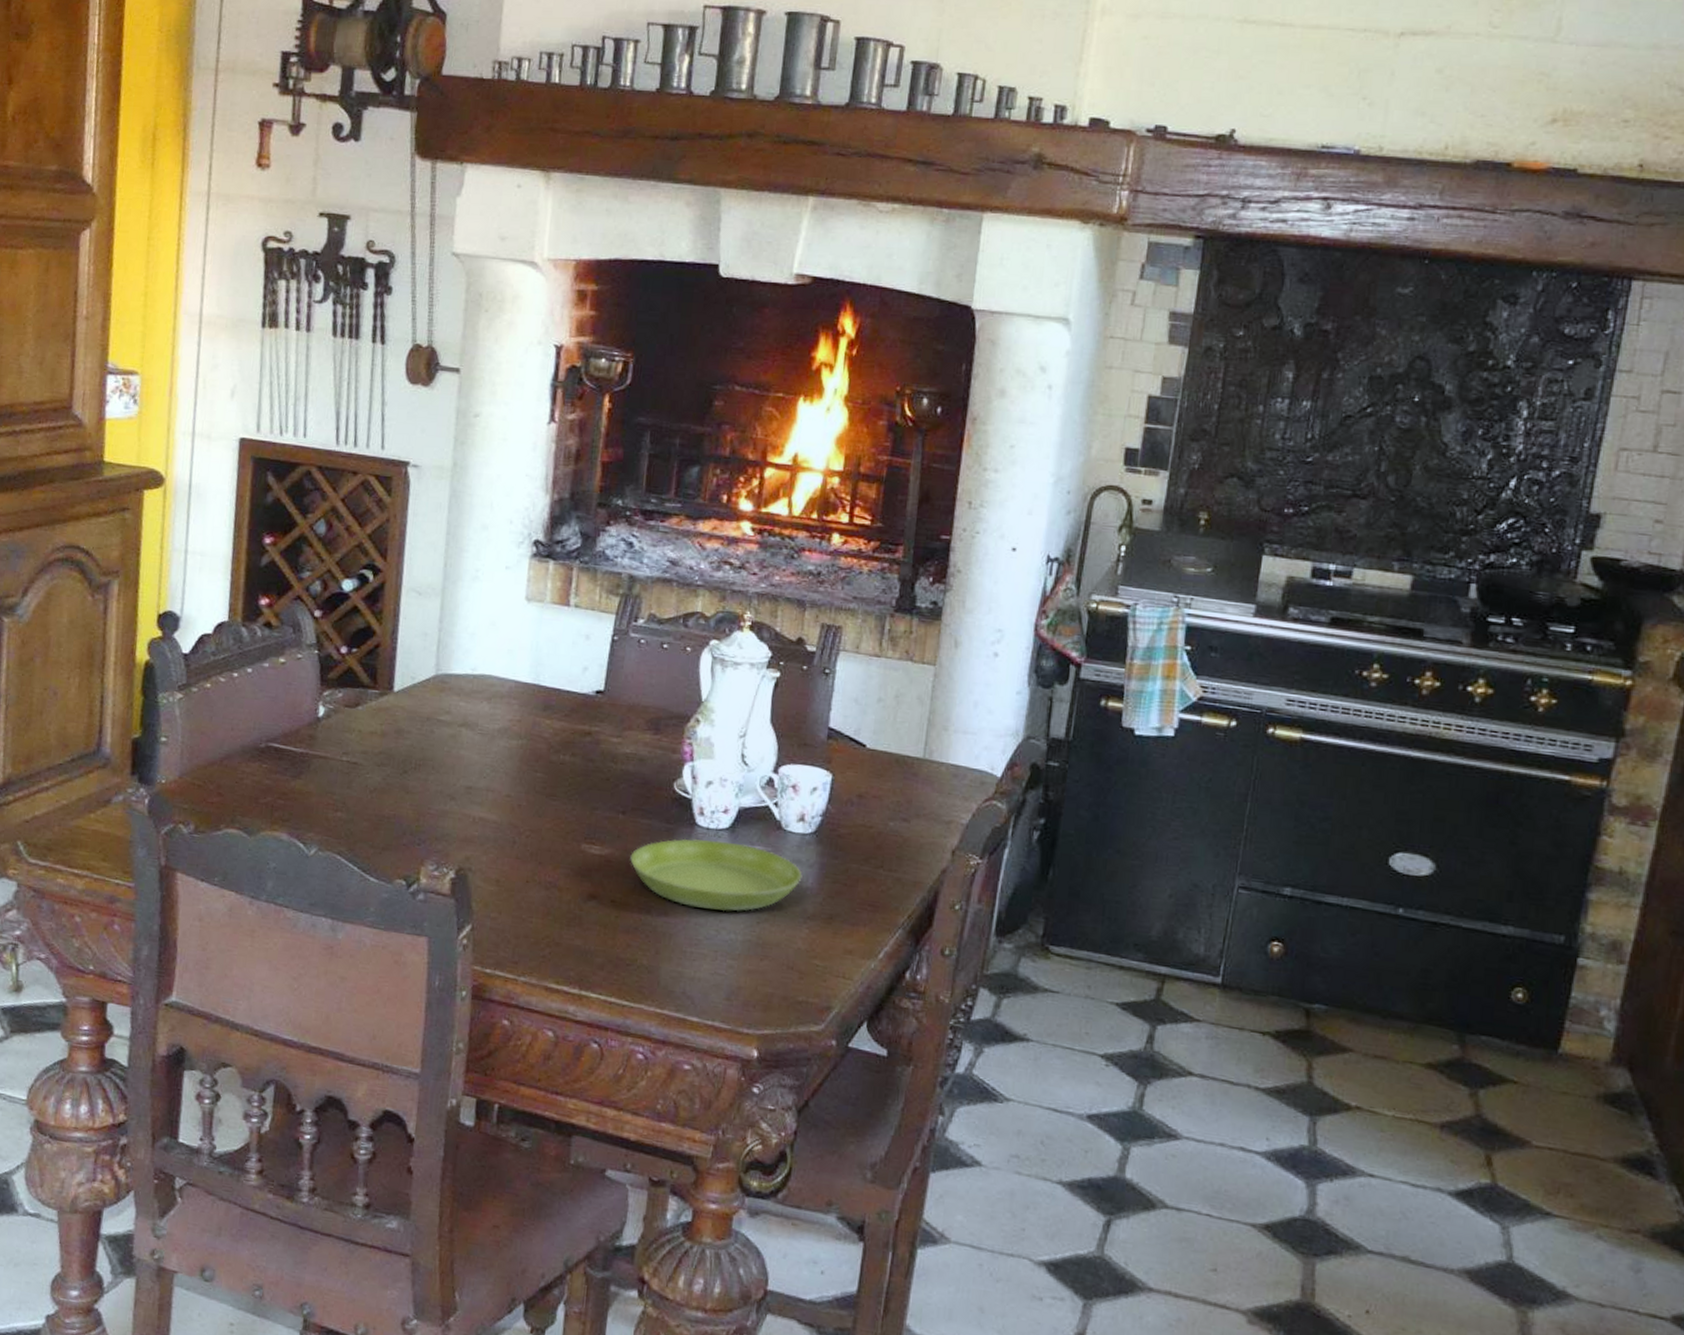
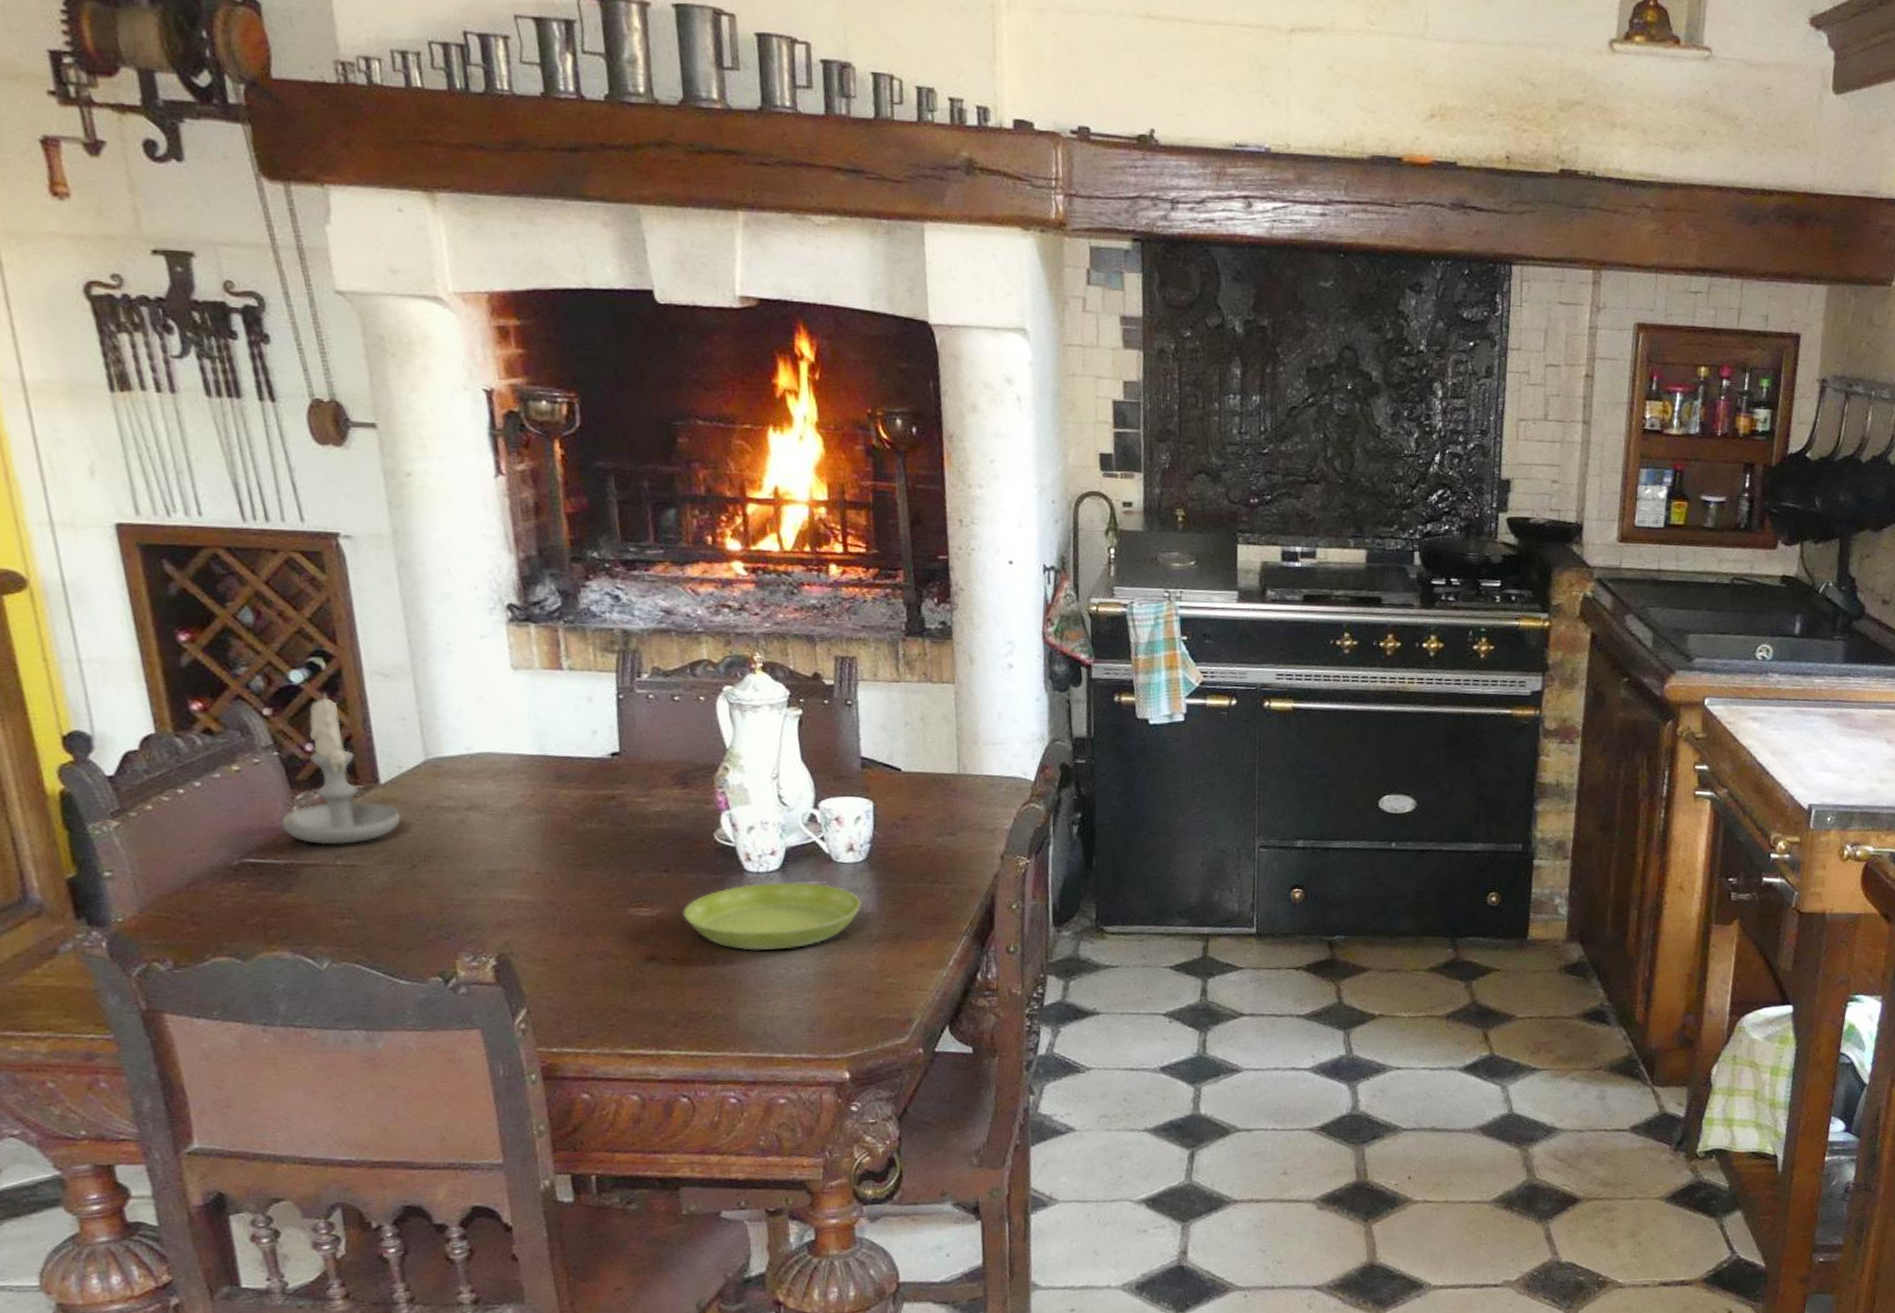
candle: none [306,602,405,743] -> present [281,692,401,845]

